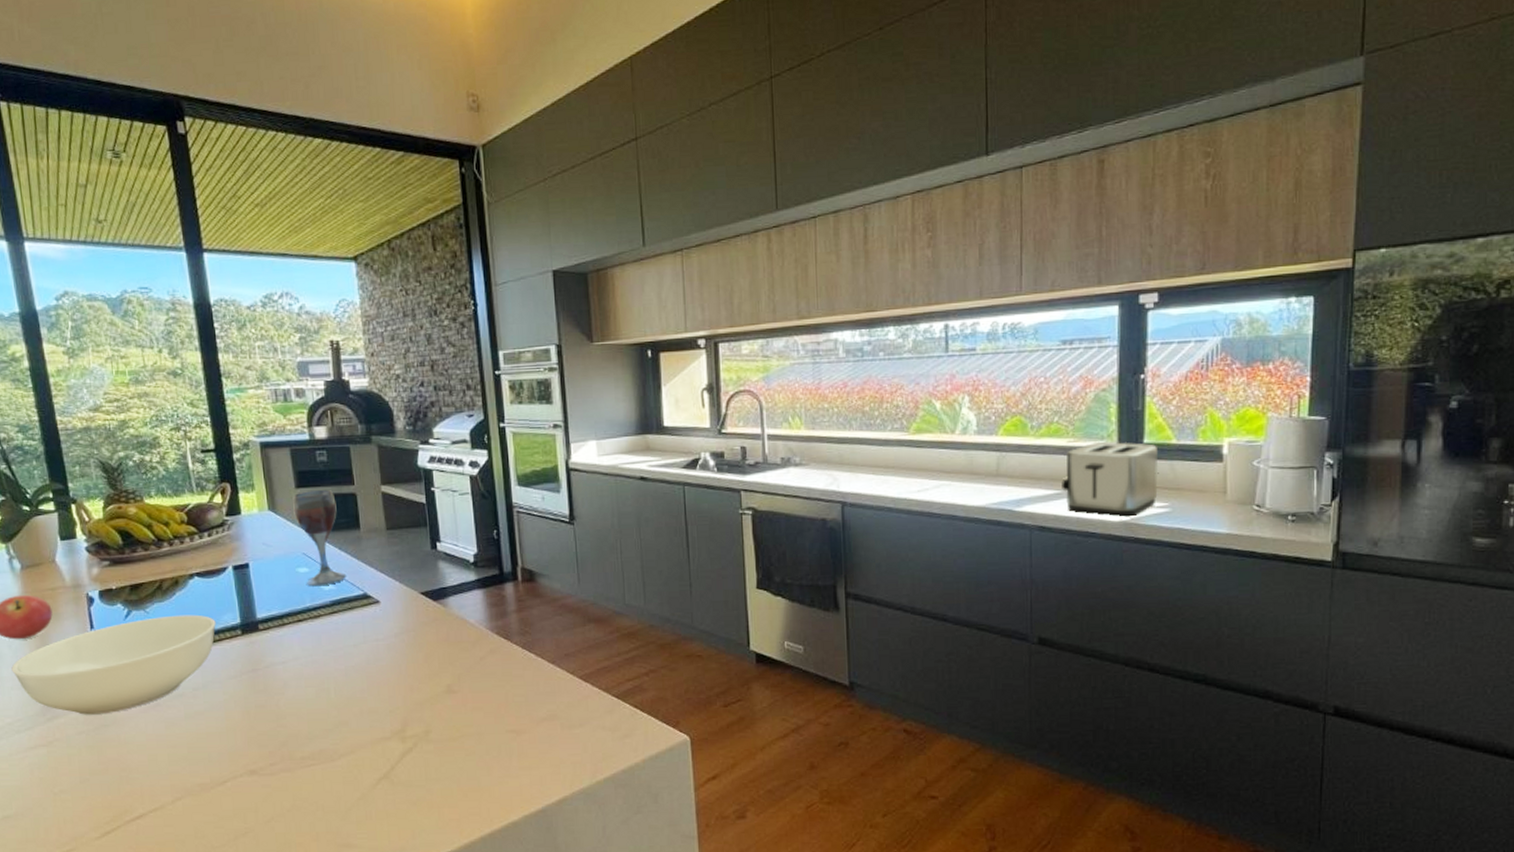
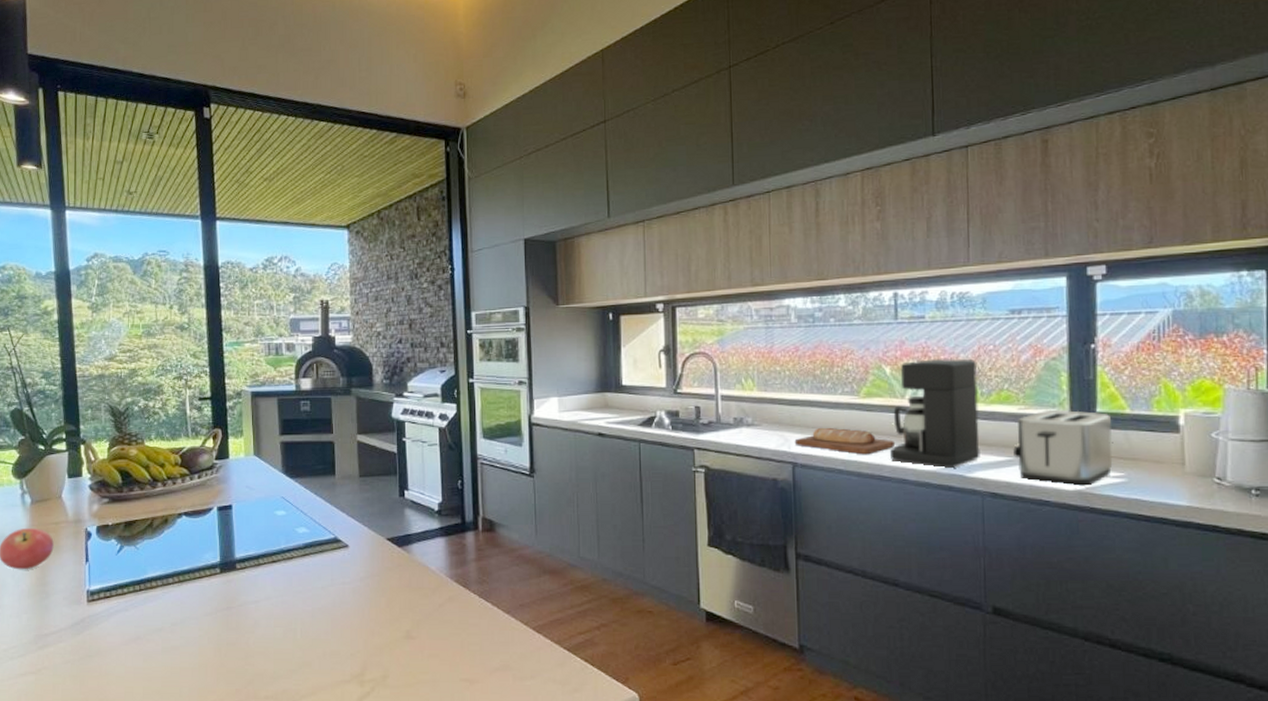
bowl: present [11,614,216,715] -> none [12,552,198,645]
cup: present [293,490,347,587] -> none [276,438,320,529]
bread loaf: none [843,465,945,492] -> present [794,427,896,455]
coffee maker: none [940,391,1029,503] -> present [890,358,980,468]

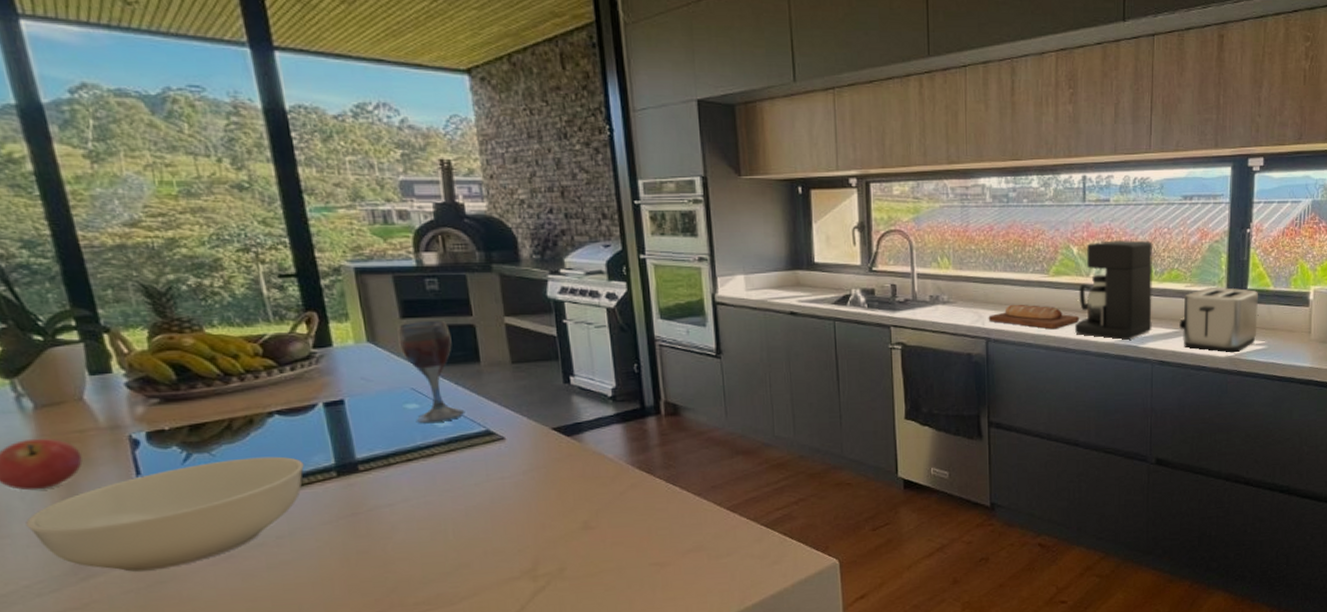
bowl: none [12,552,198,645] -> present [26,456,304,572]
cup: none [276,438,320,529] -> present [397,321,465,424]

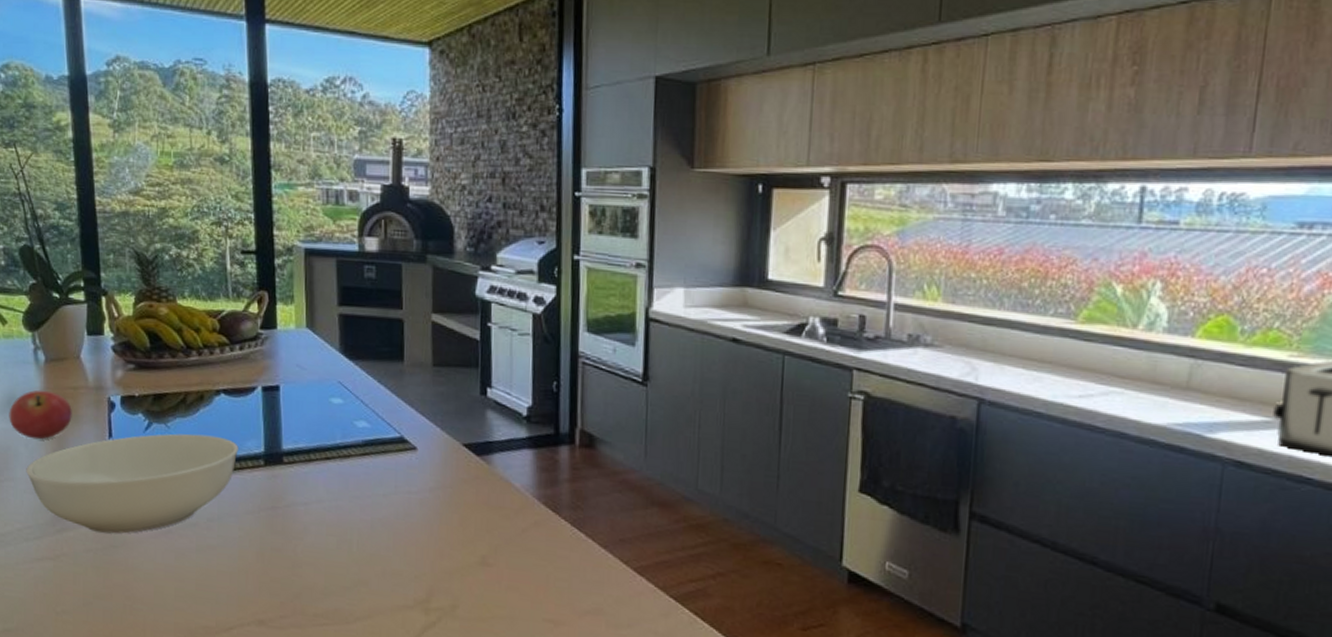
cup: present [397,321,465,424] -> none [333,311,384,423]
bread loaf: present [988,304,1080,330] -> none [984,356,1117,397]
coffee maker: present [1075,240,1154,340] -> none [1108,279,1242,424]

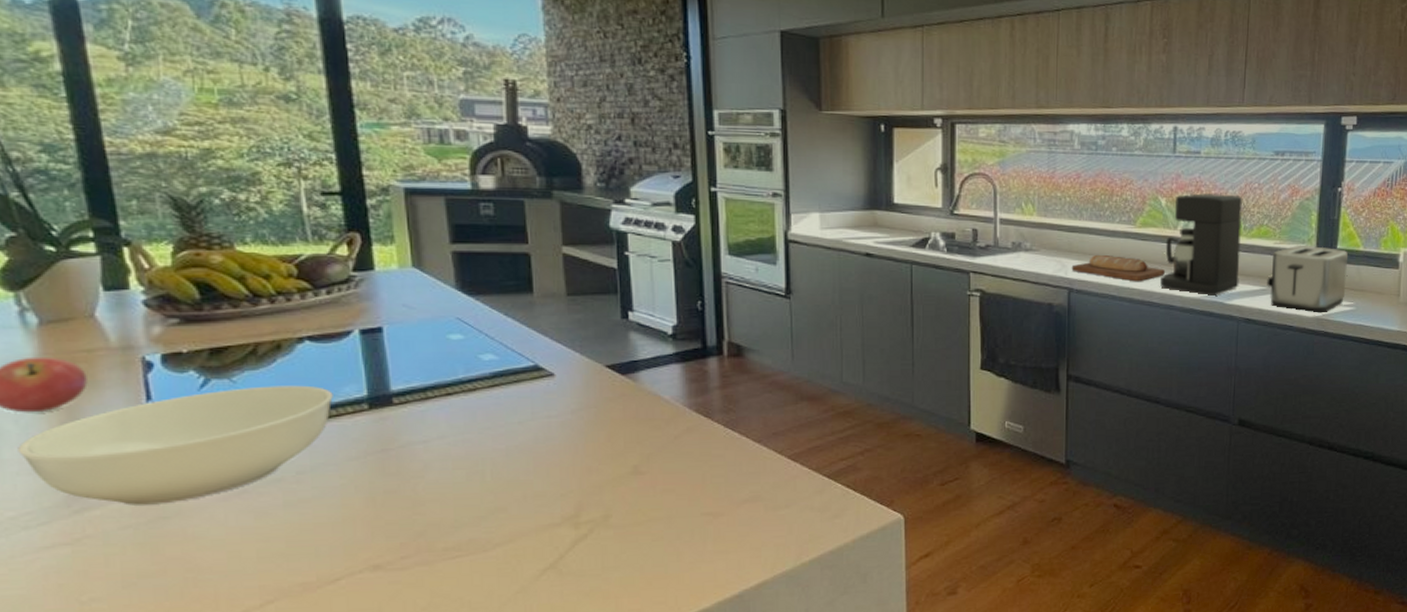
bread loaf: none [984,356,1117,397] -> present [1071,254,1166,282]
coffee maker: none [1108,279,1242,424] -> present [1160,193,1243,296]

